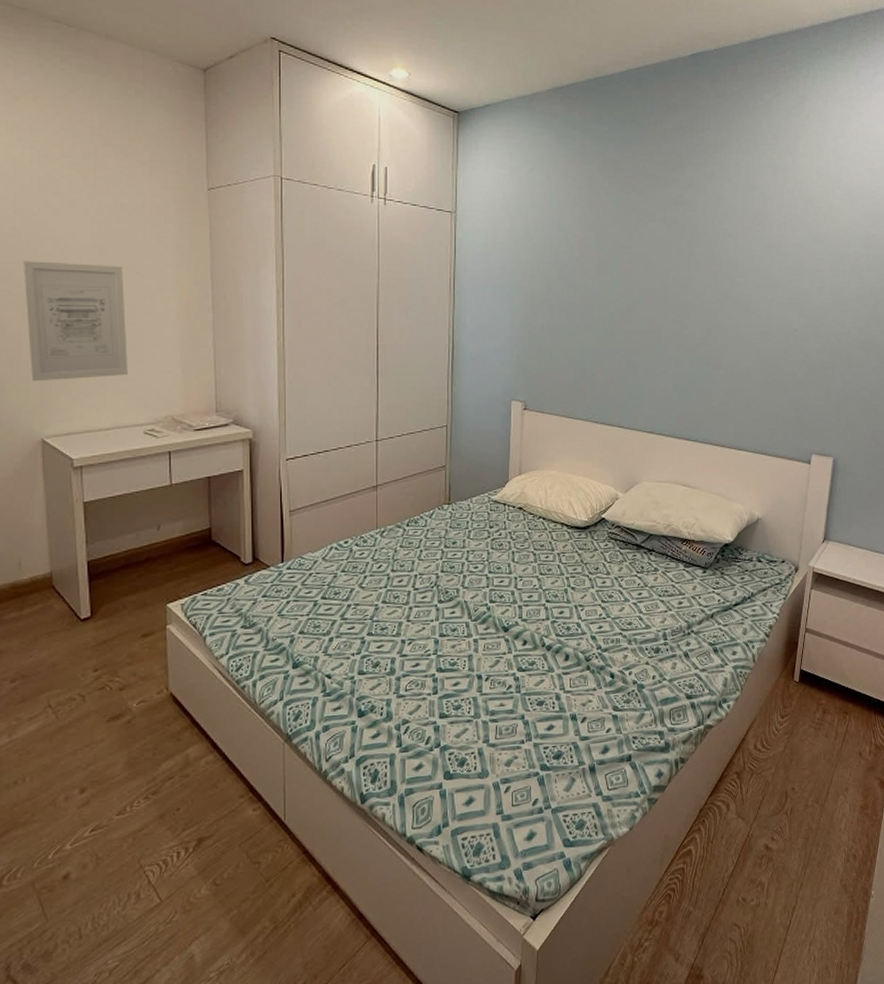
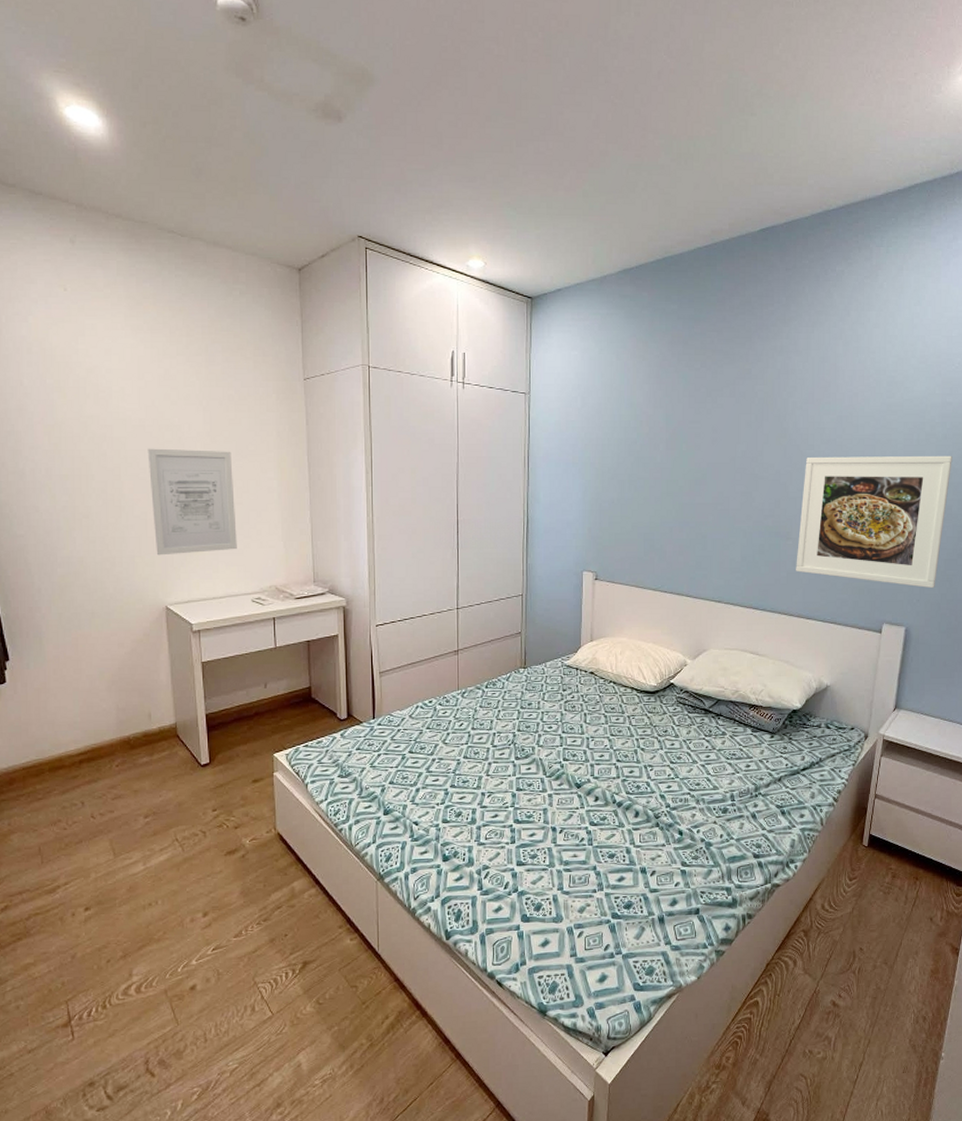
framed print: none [727,285,876,419] -> present [796,455,952,589]

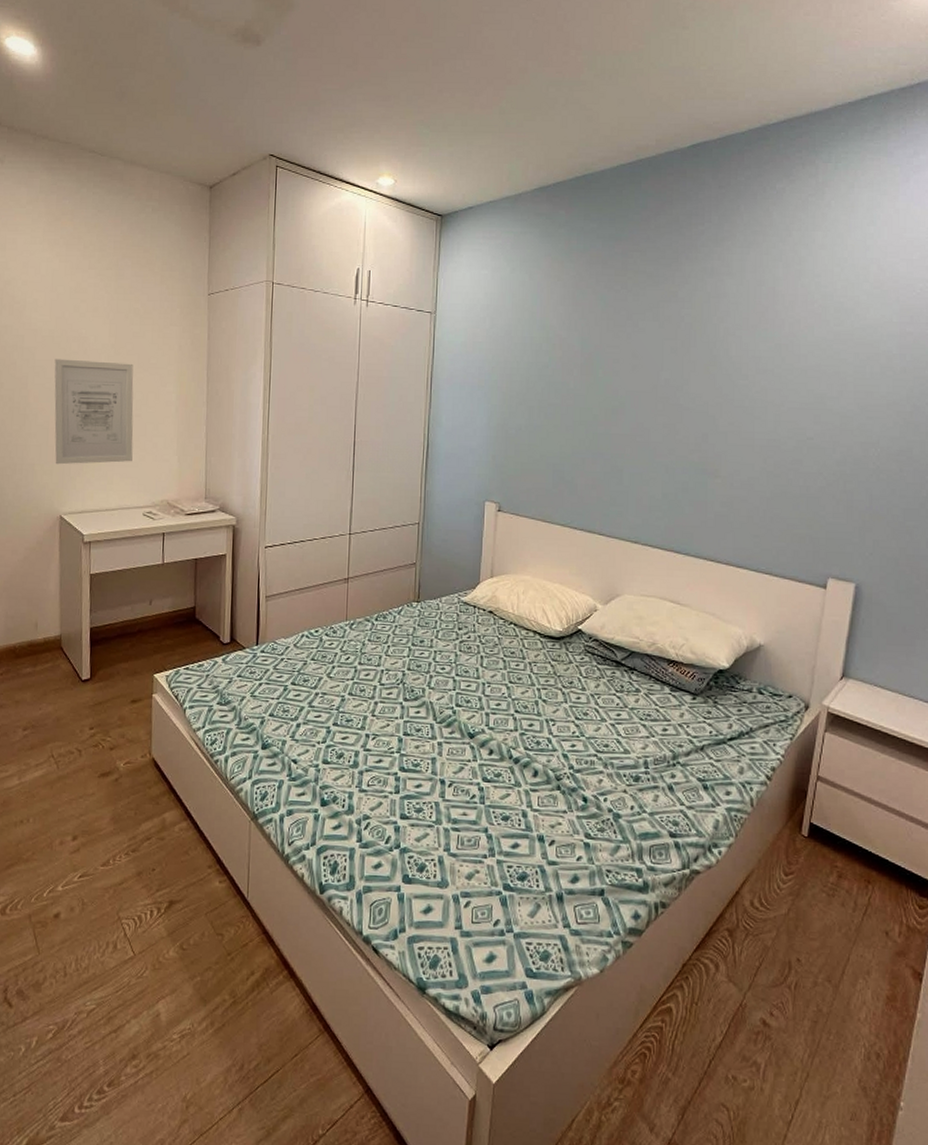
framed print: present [796,455,952,589] -> none [725,388,913,541]

